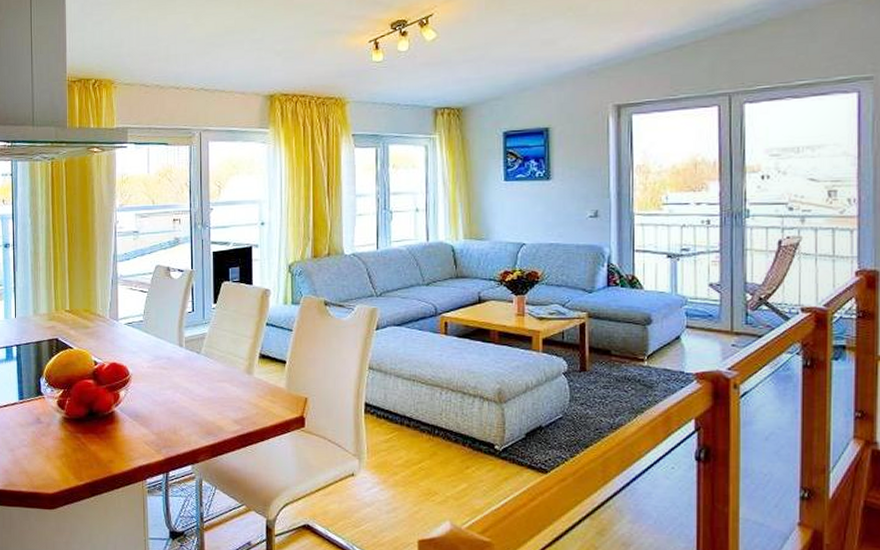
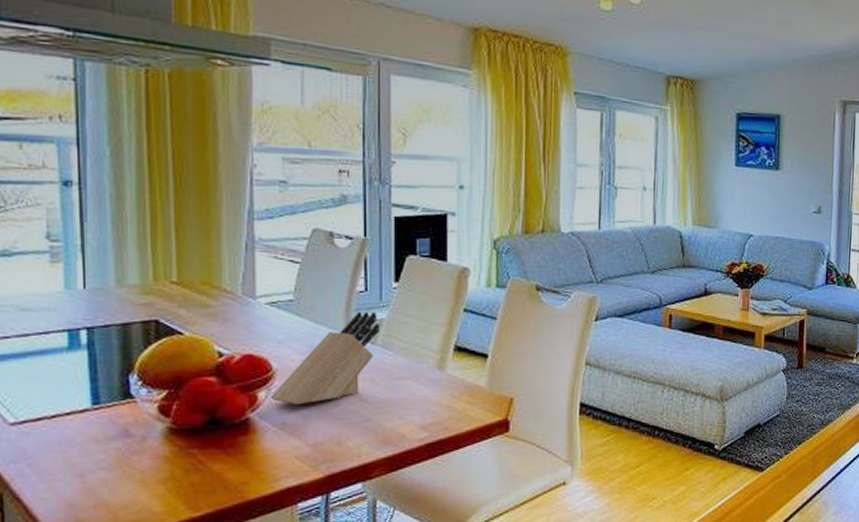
knife block: none [127,328,204,402] -> present [270,311,381,405]

